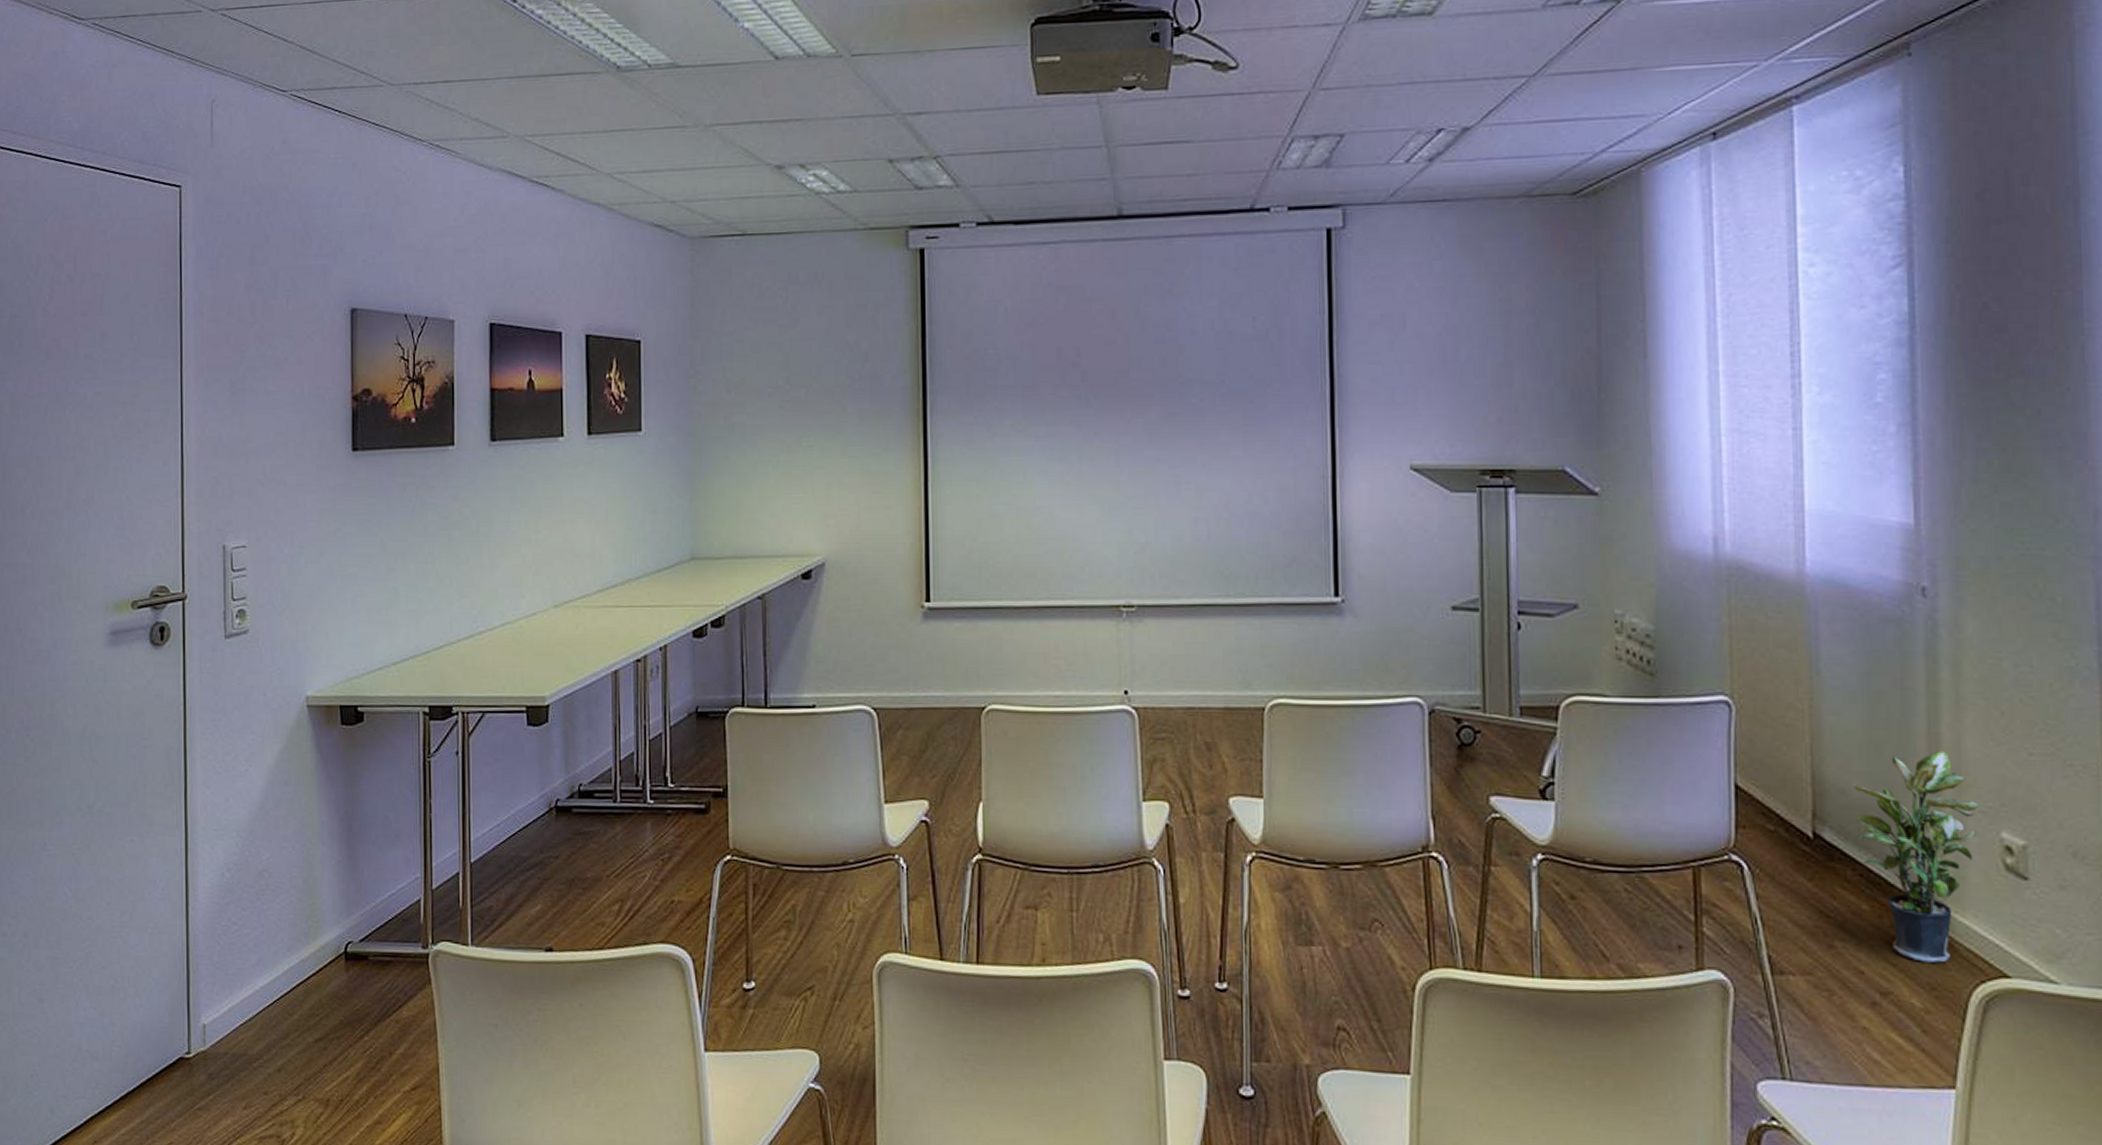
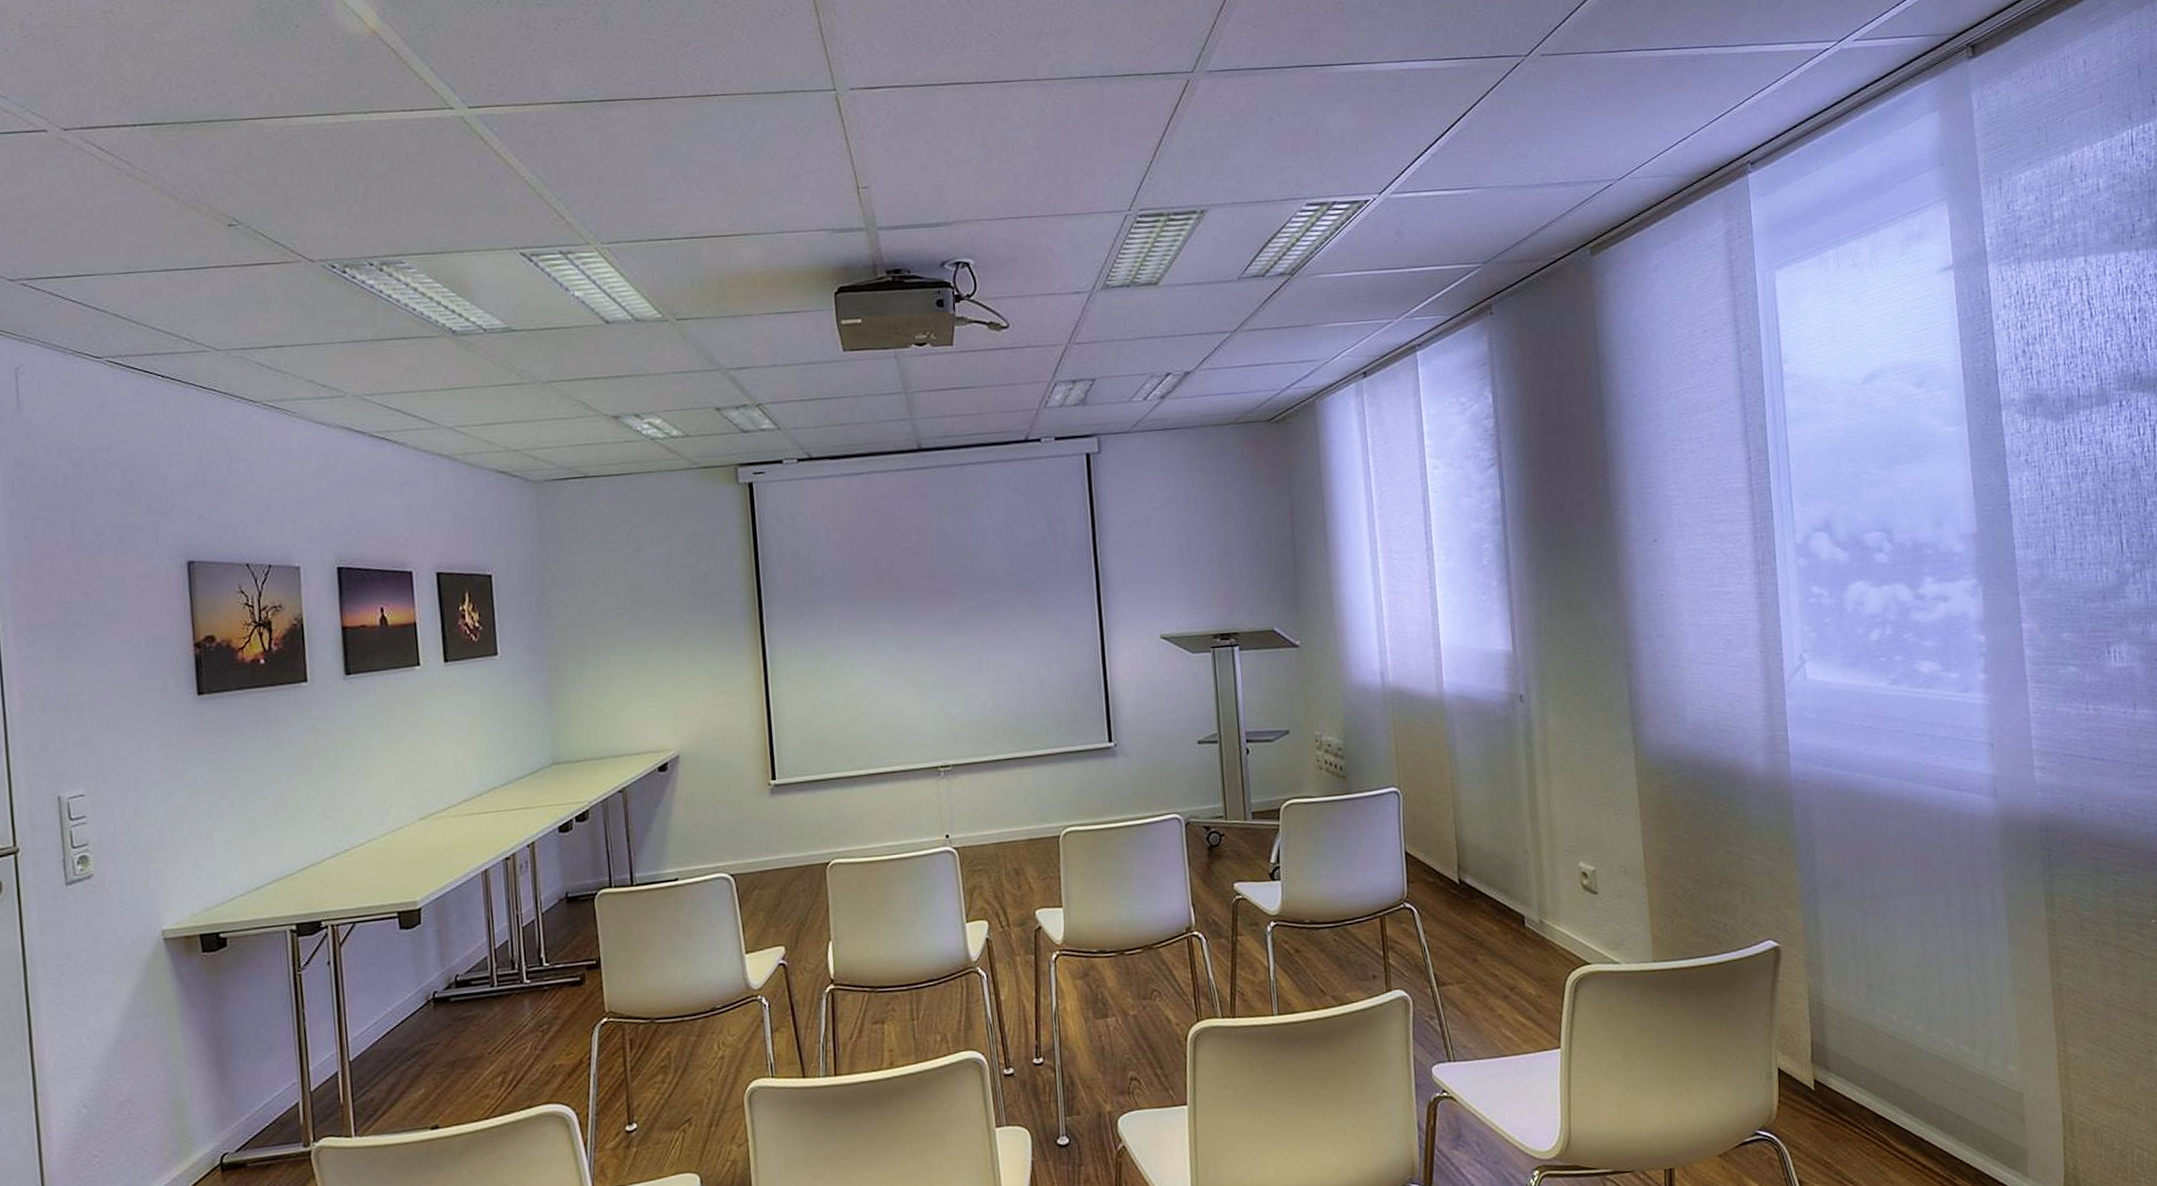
potted plant: present [1852,751,1979,963] -> none [1482,810,1565,962]

